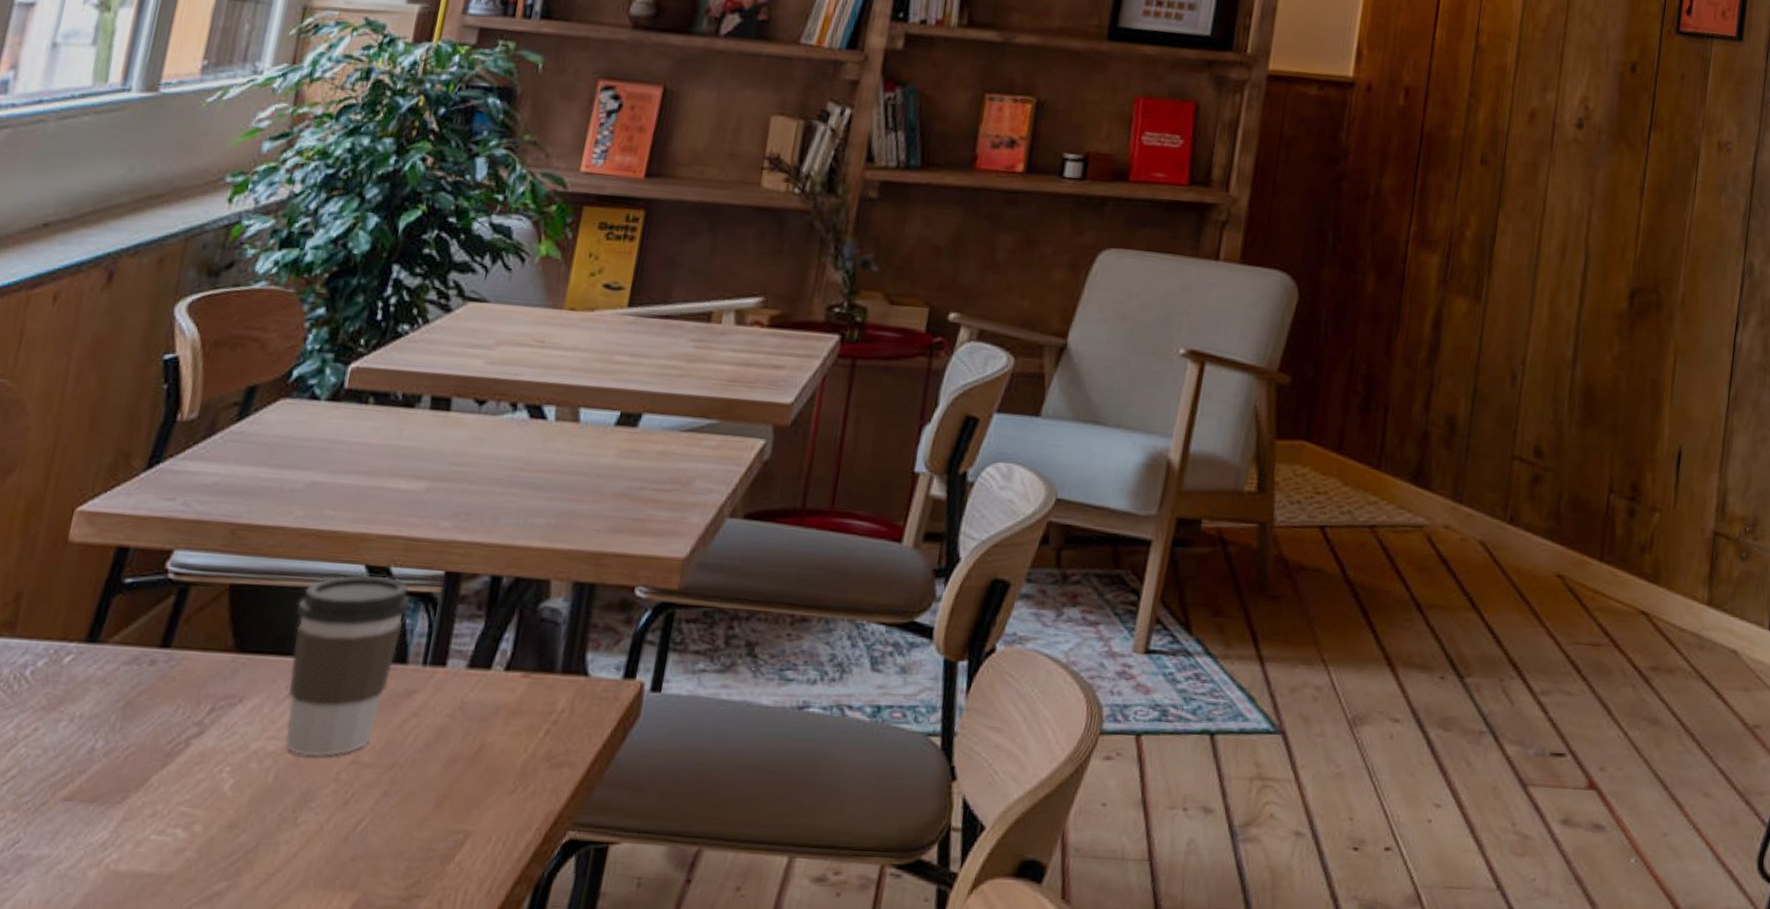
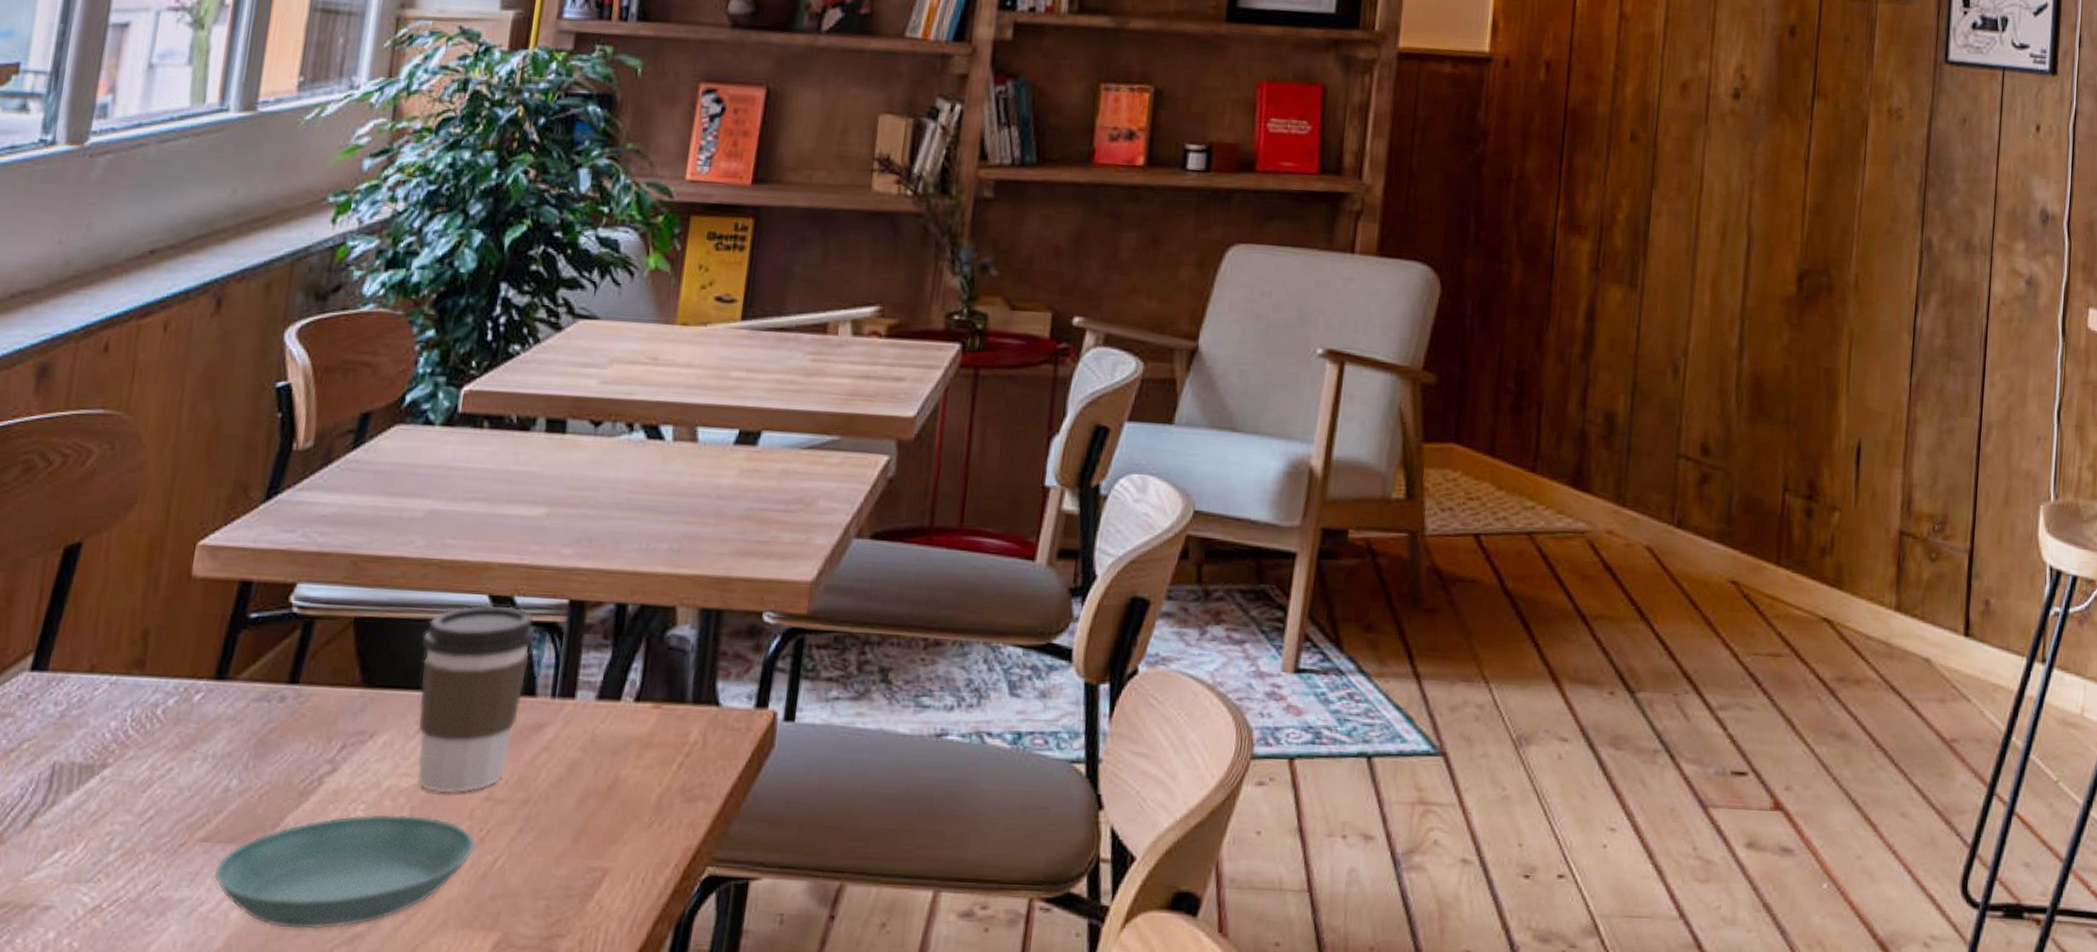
saucer: none [74,776,341,888] -> present [213,814,477,929]

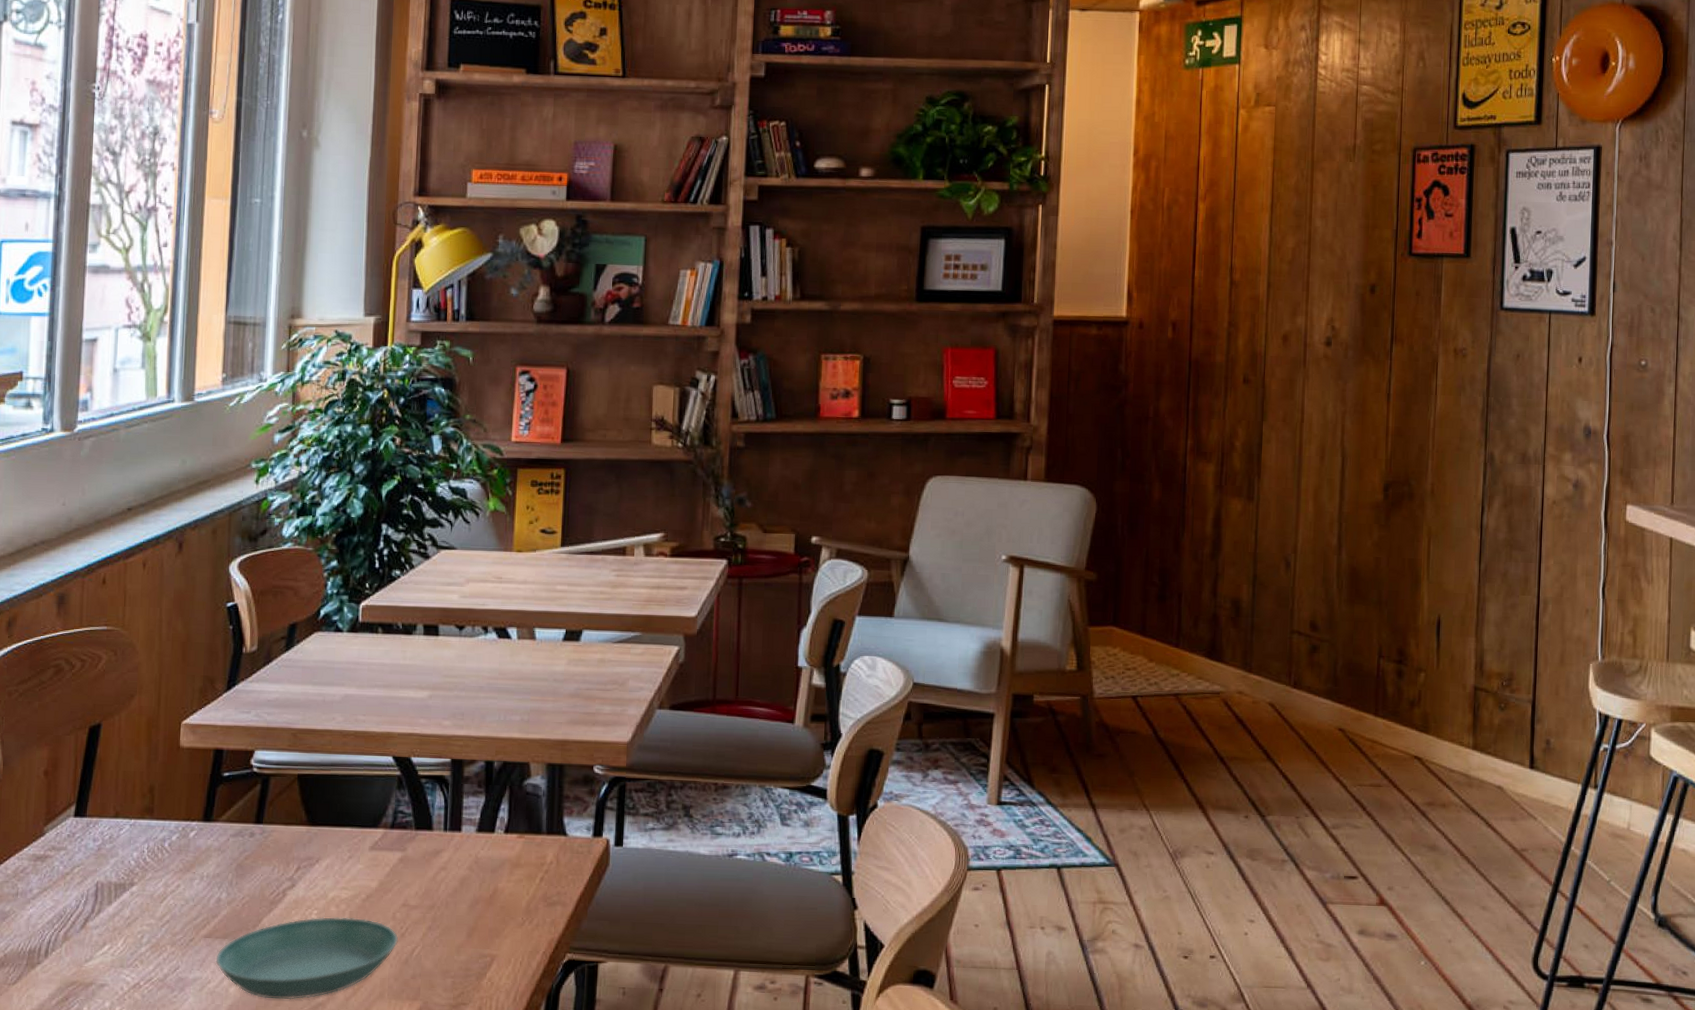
coffee cup: present [417,605,536,793] -> none [347,764,429,902]

